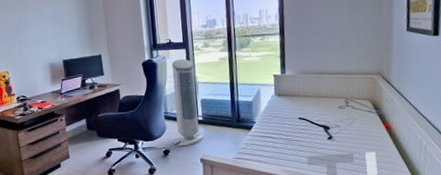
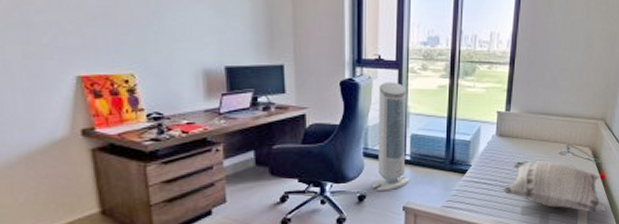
decorative pillow: none [288,115,397,161] -> present [503,161,606,212]

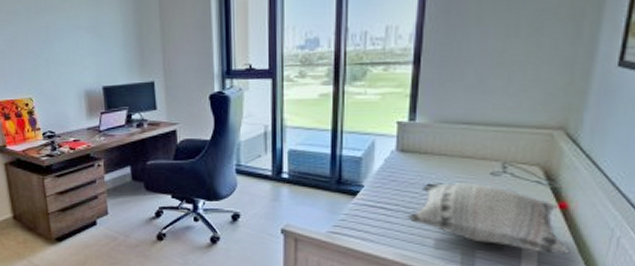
air purifier: present [371,82,410,192] -> none [245,92,288,212]

